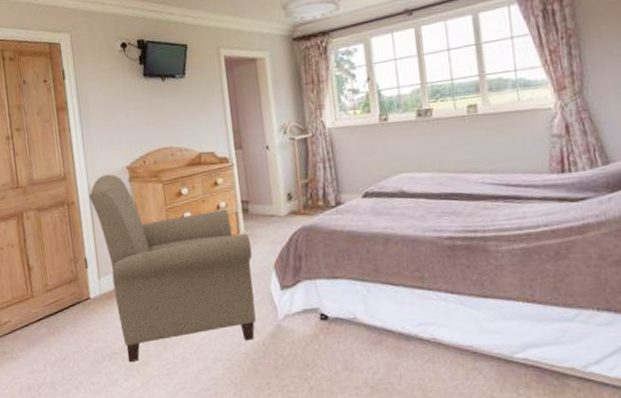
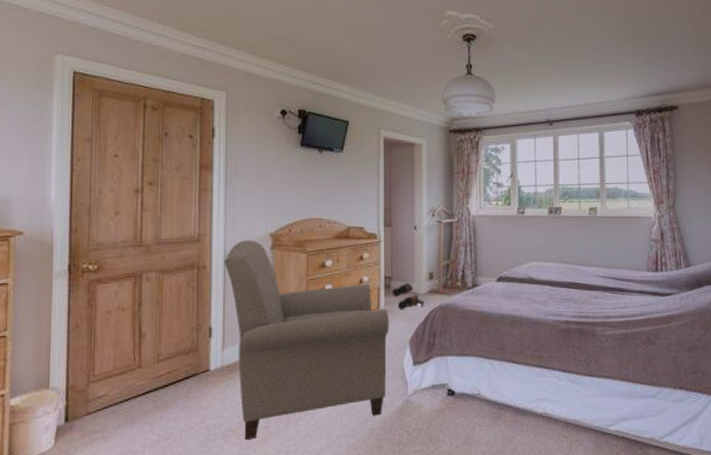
boots: none [250,205,286,234] -> present [392,282,425,310]

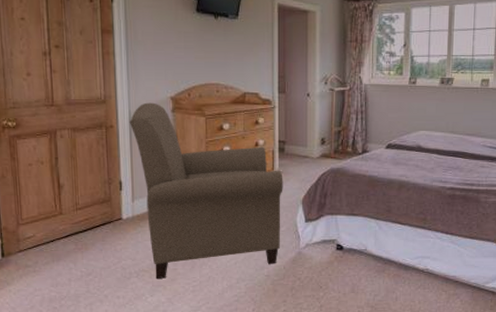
boots: present [392,282,425,310] -> none [286,147,317,172]

